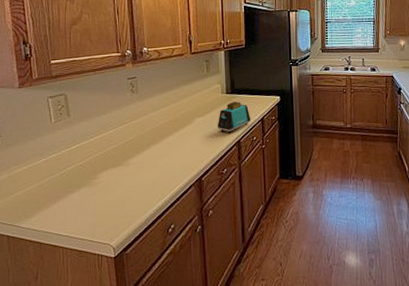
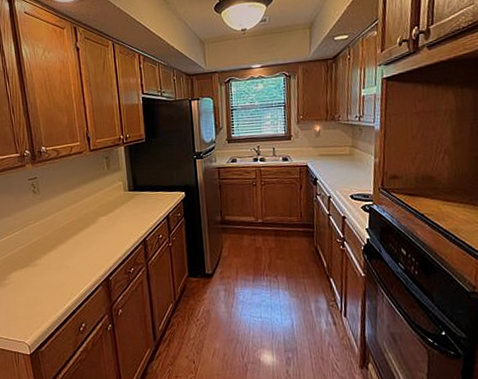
toaster: present [217,101,251,134] -> none [121,198,156,232]

